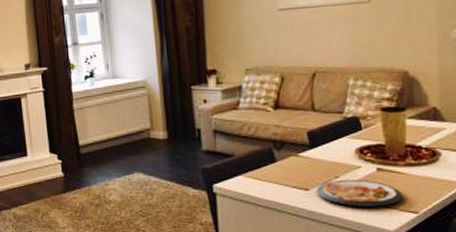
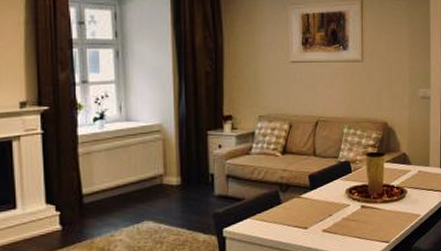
dish: present [317,179,402,207] -> none [314,216,379,241]

